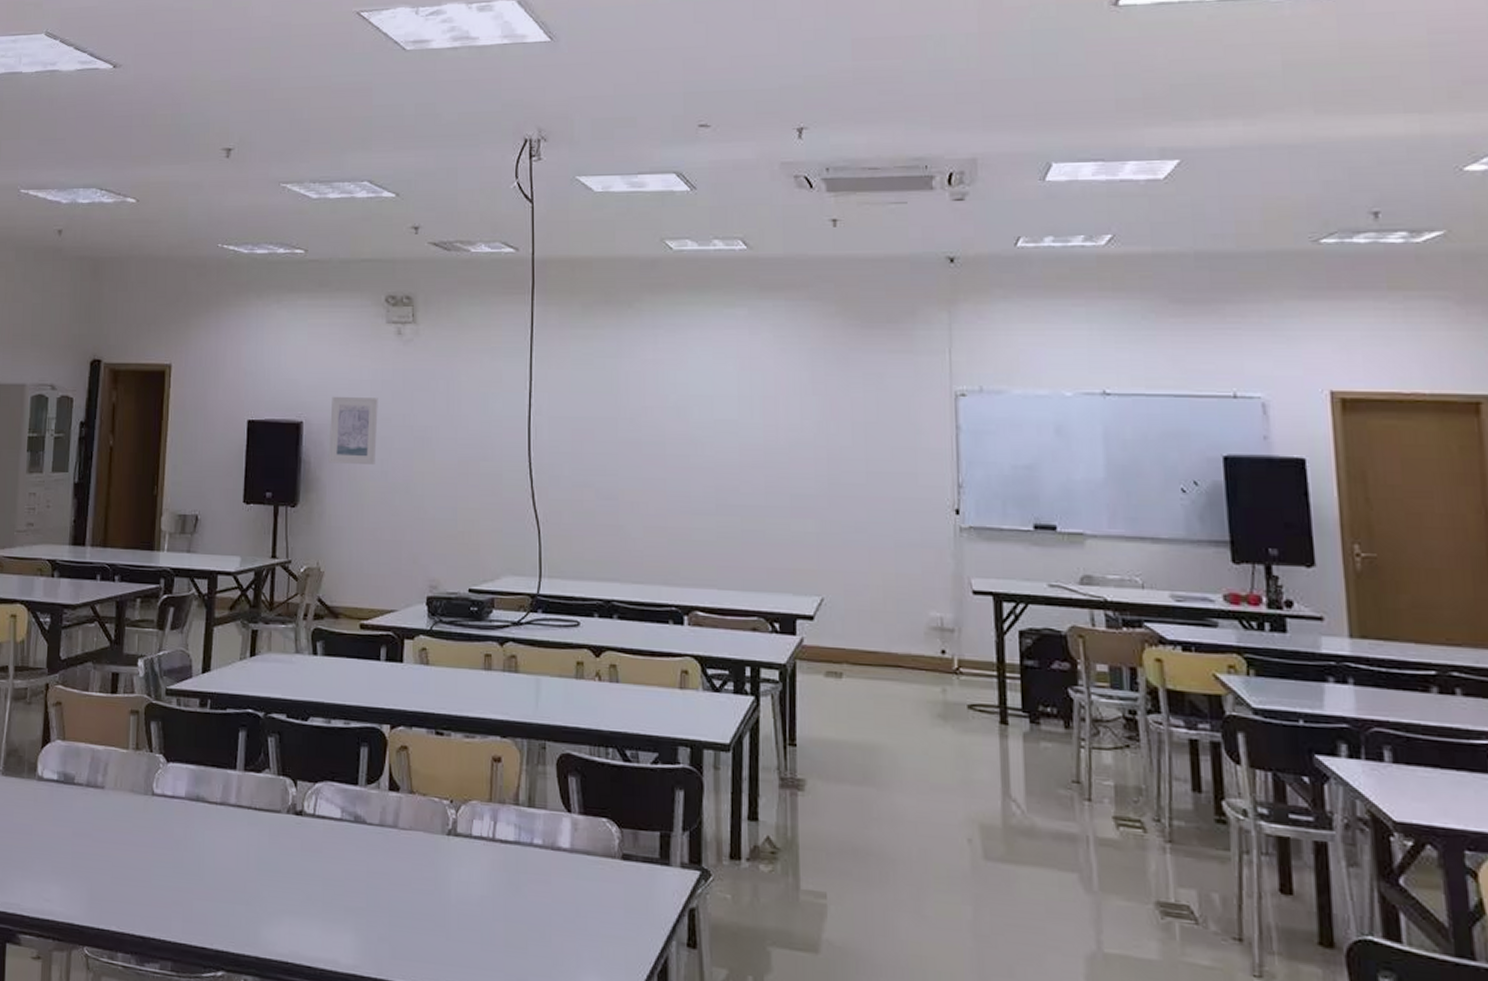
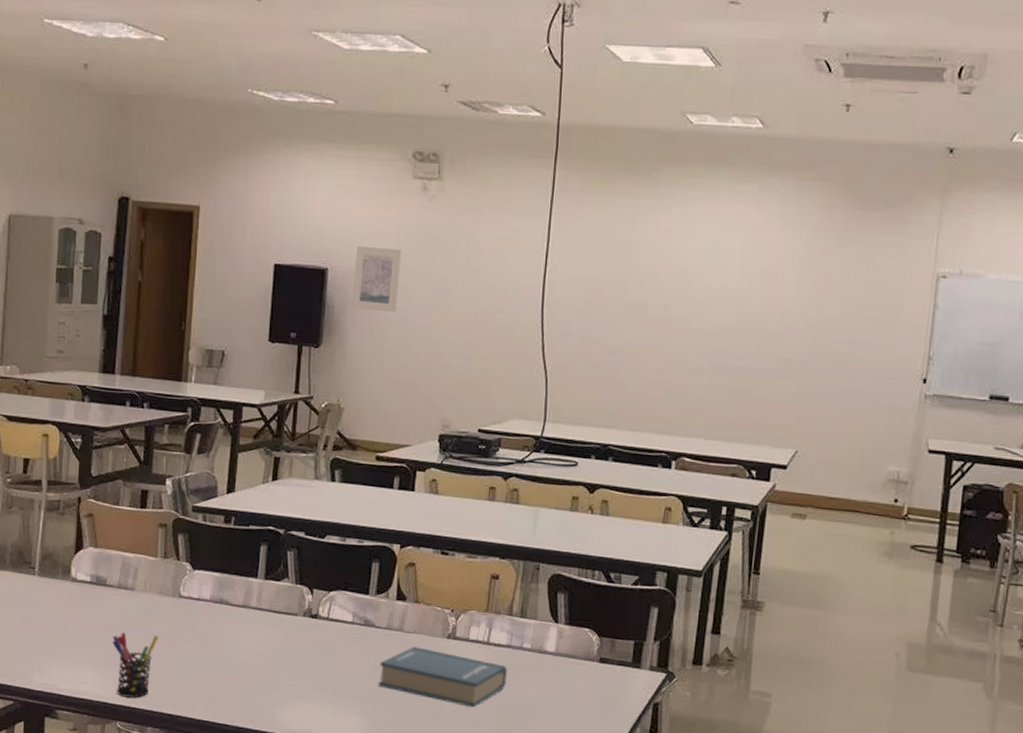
pen holder: none [80,839,130,917] -> present [112,632,158,698]
book: none [372,846,517,920] -> present [378,646,507,708]

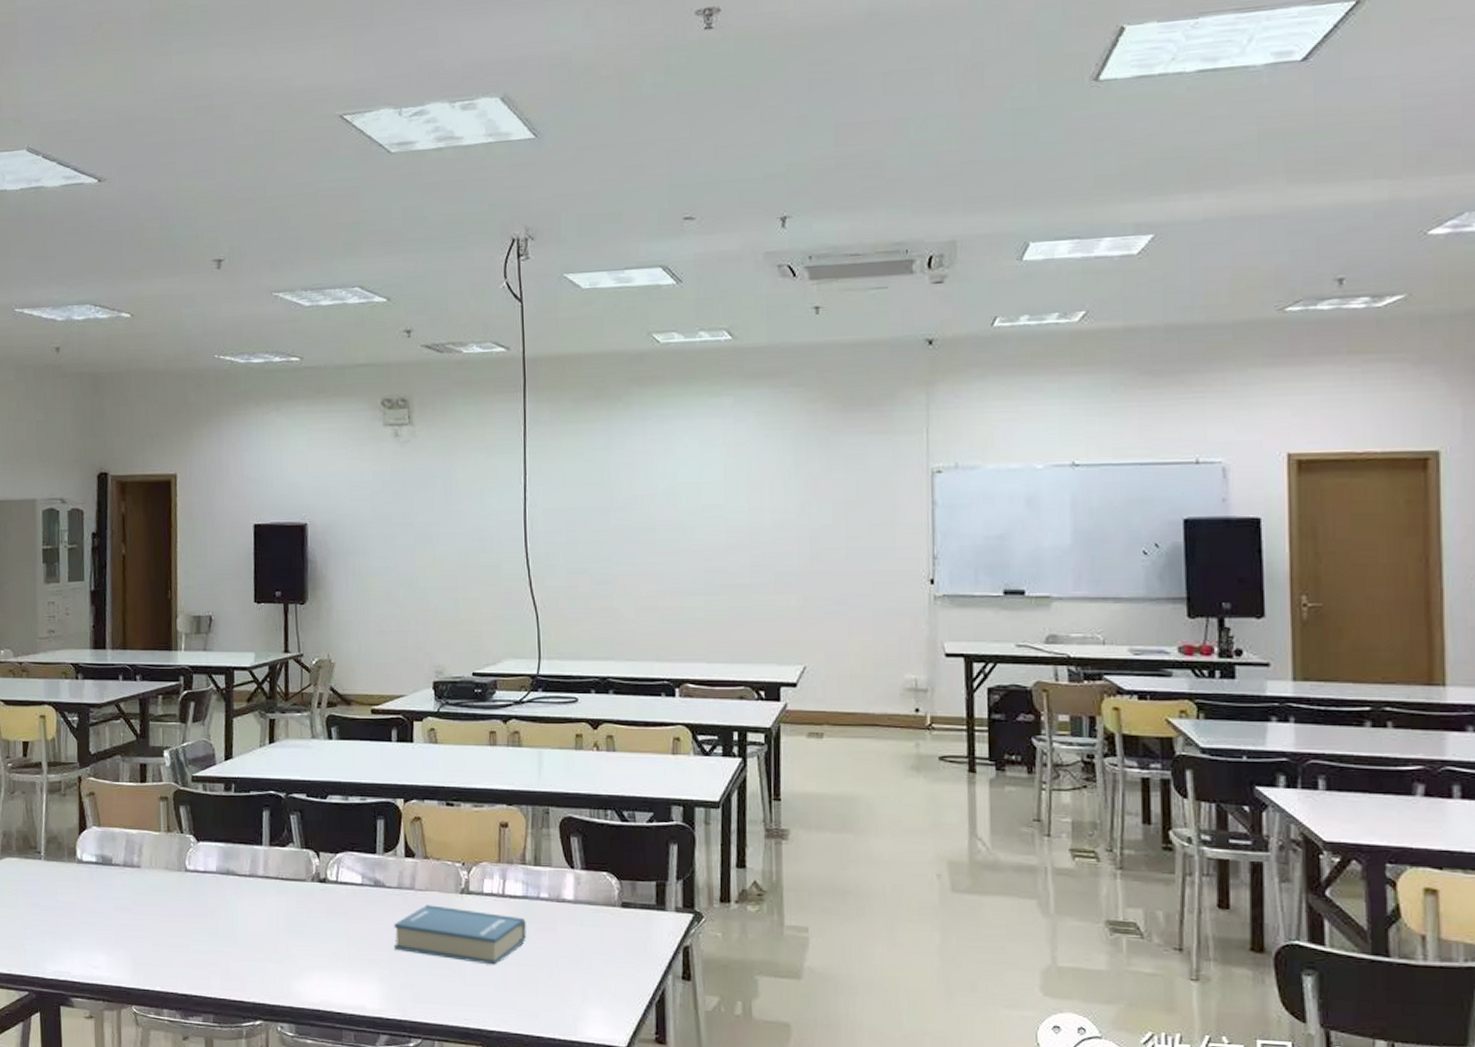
pen holder: present [112,632,158,698] -> none [122,912,168,980]
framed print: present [351,245,402,313] -> none [333,498,379,562]

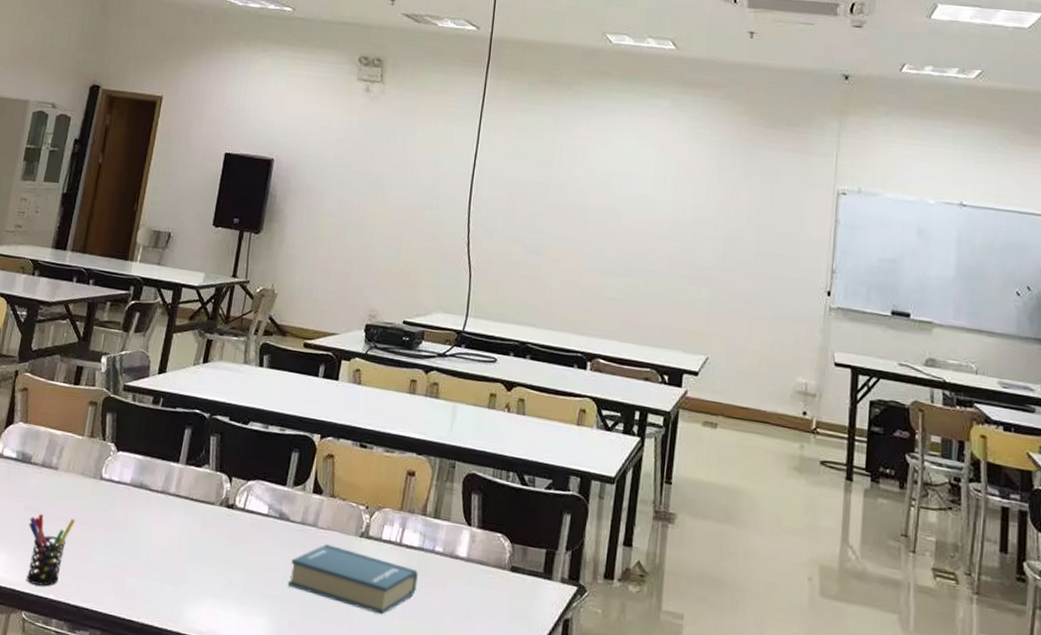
pen holder: none [122,912,168,980] -> present [27,514,75,586]

